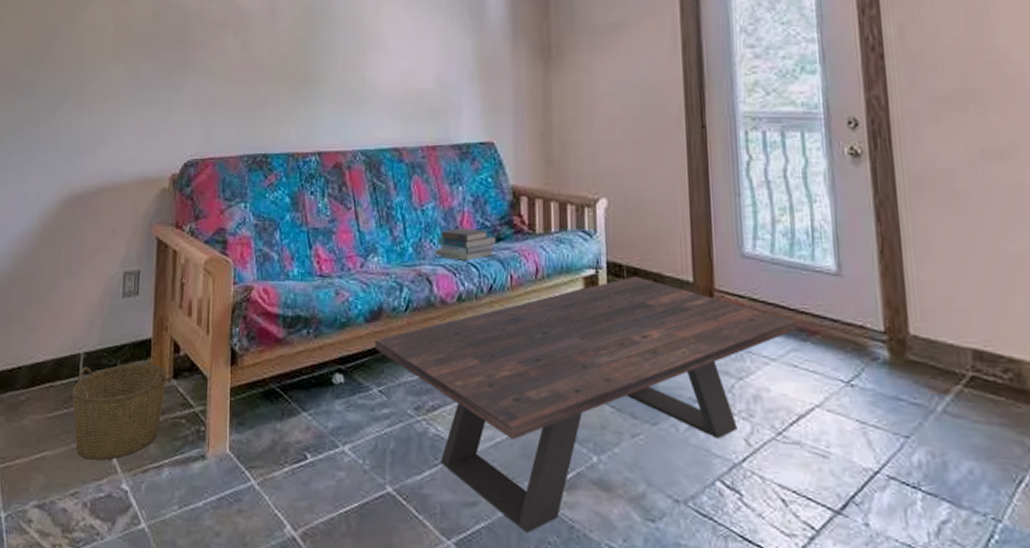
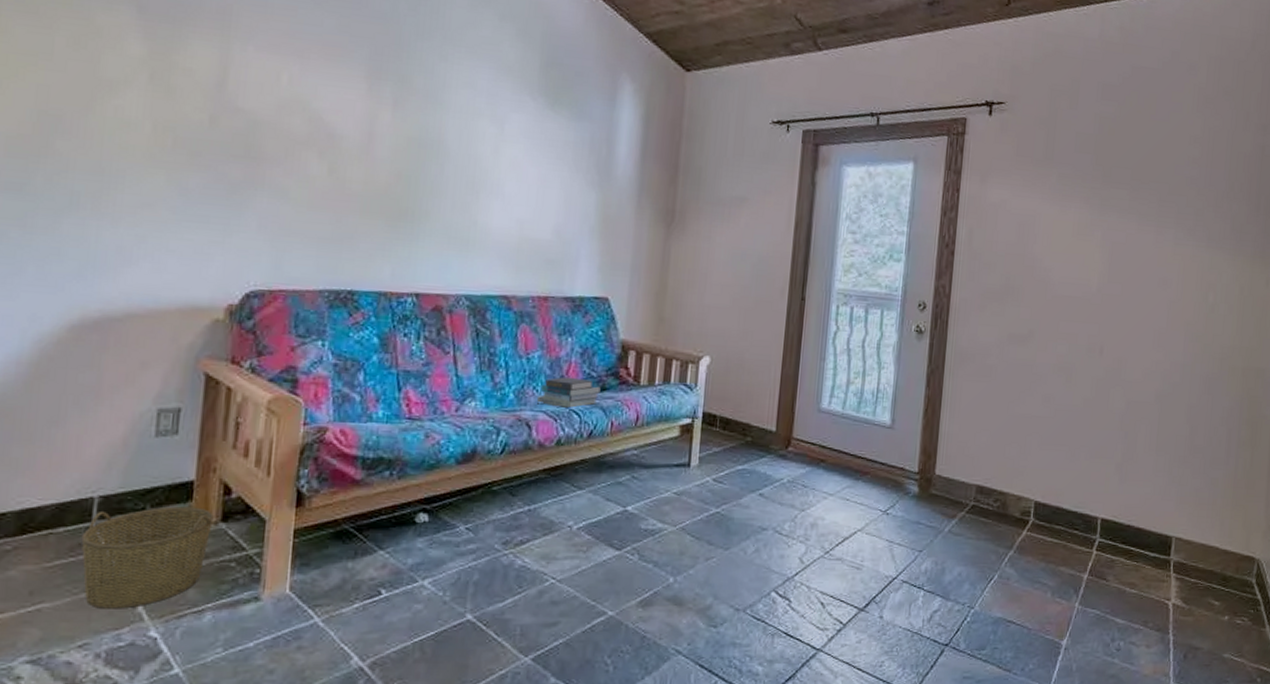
coffee table: present [374,276,797,533] -> none [464,425,854,645]

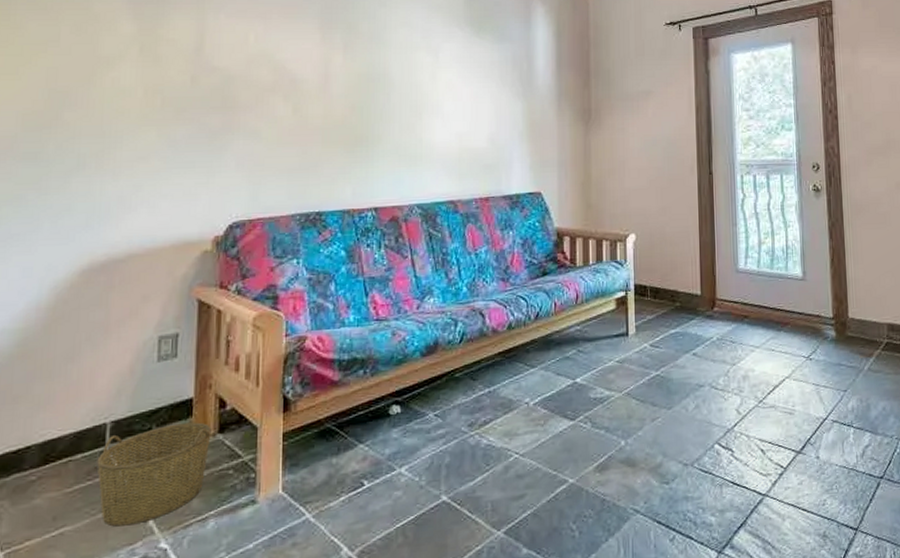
books: present [536,377,601,408] -> none [486,266,542,295]

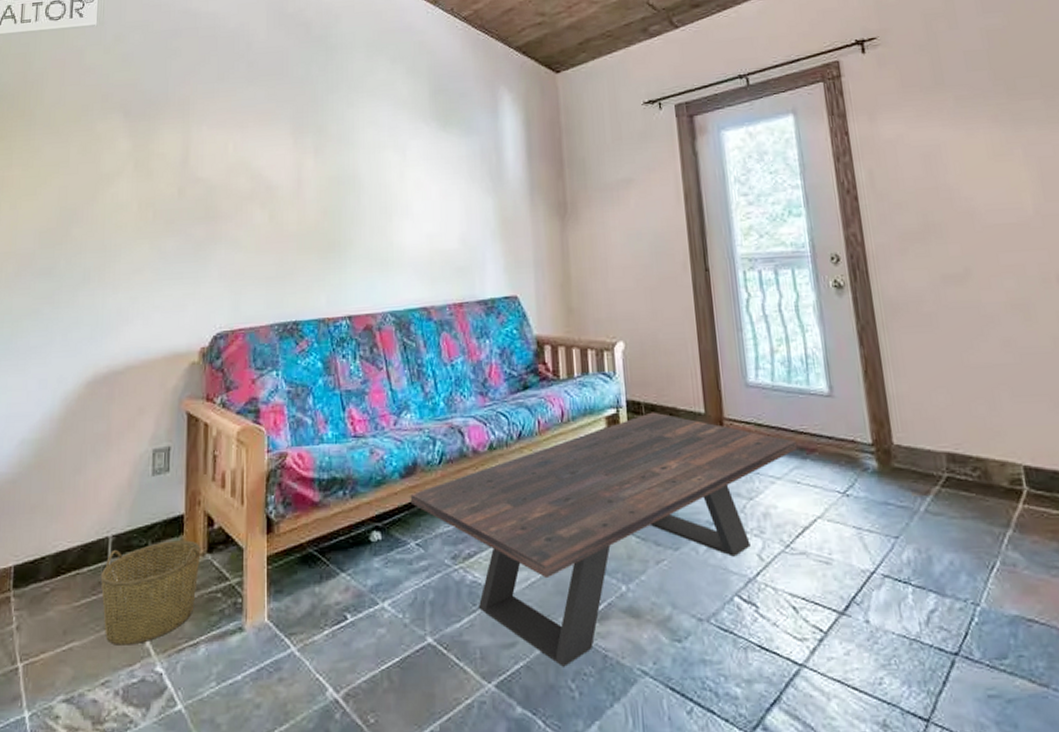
coffee table: none [430,294,775,512] -> present [410,412,798,667]

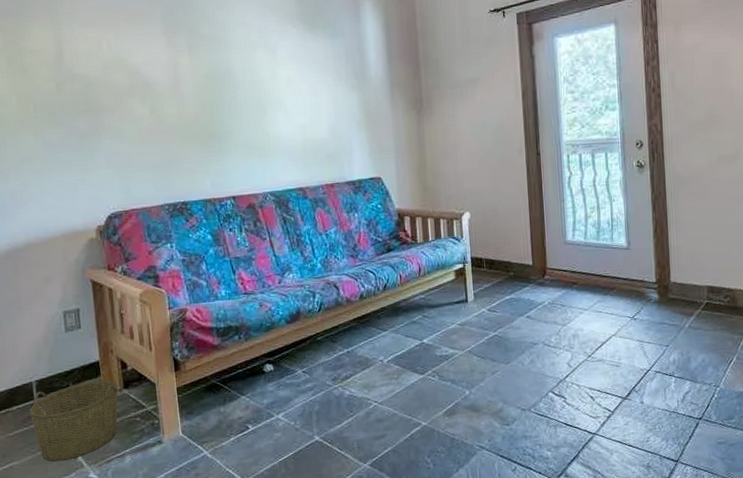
coffee table: present [410,412,798,667] -> none [296,265,601,448]

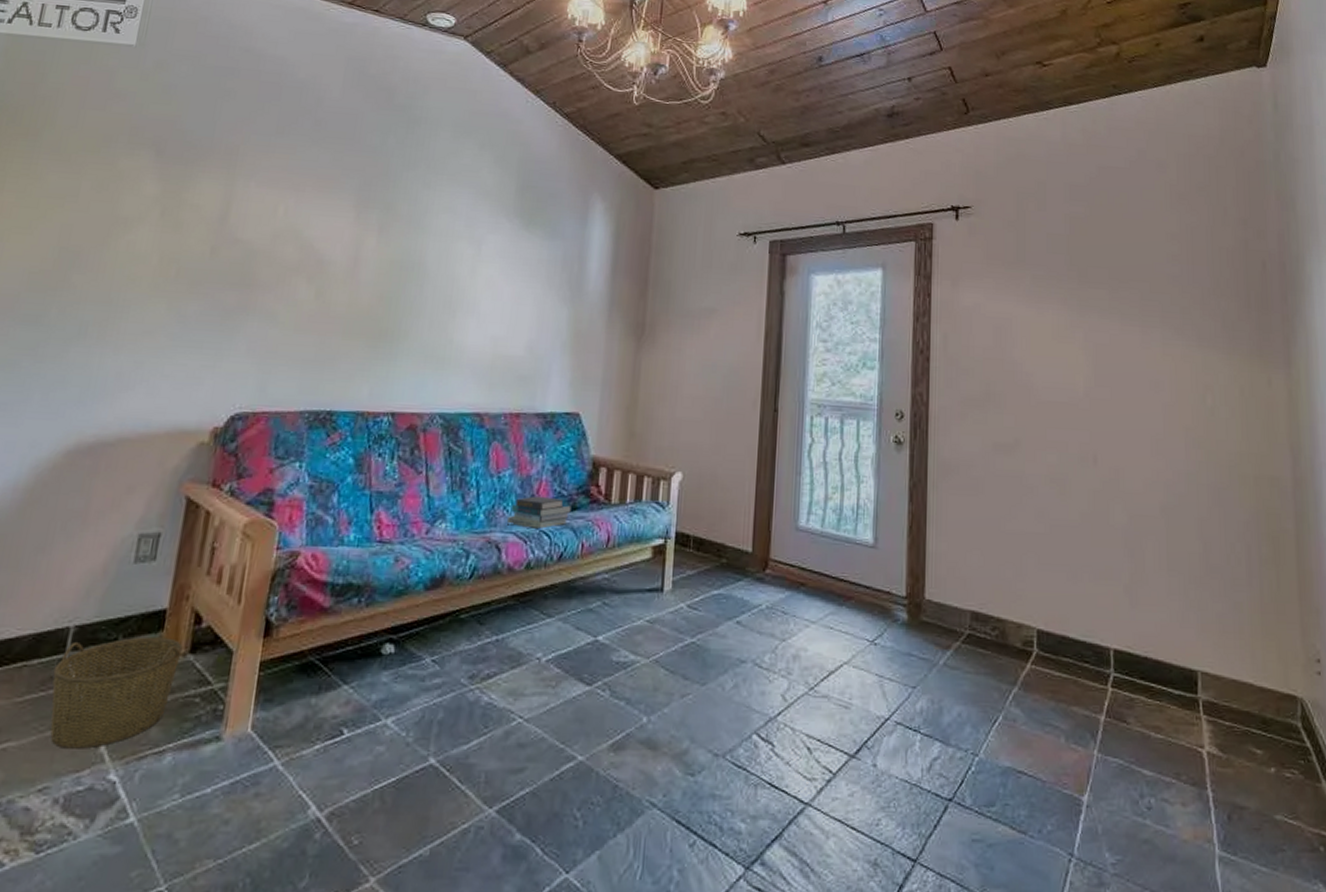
books: none [338,244,387,269] -> present [506,496,571,529]

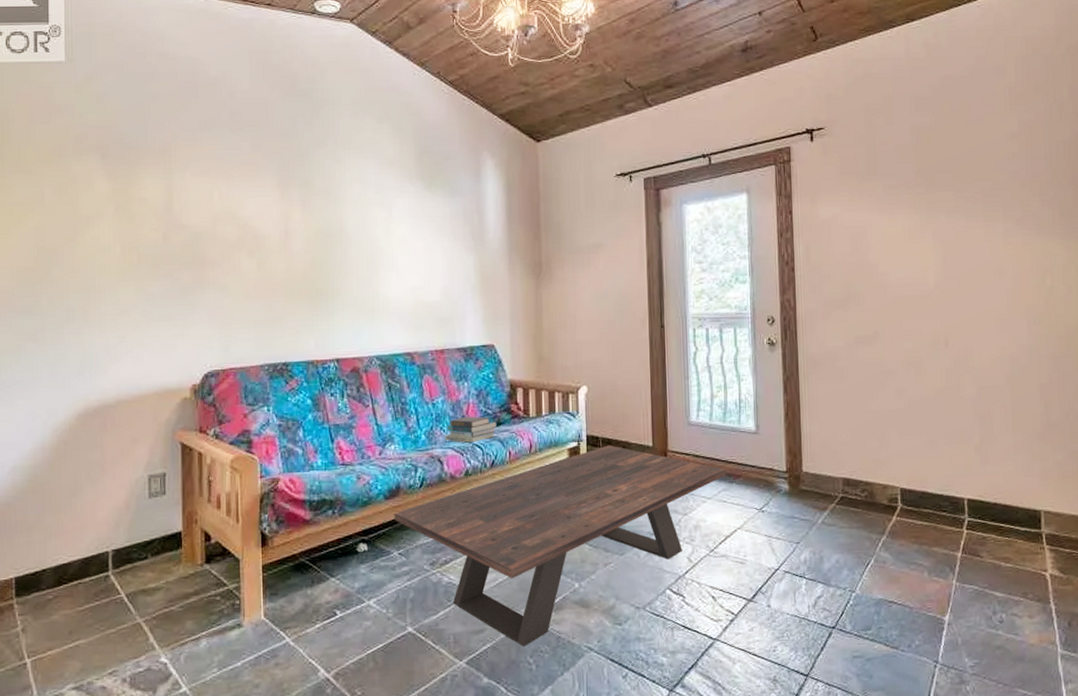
basket: present [50,637,183,749] -> none [102,553,199,642]
coffee table: none [432,546,836,795] -> present [394,445,727,647]

